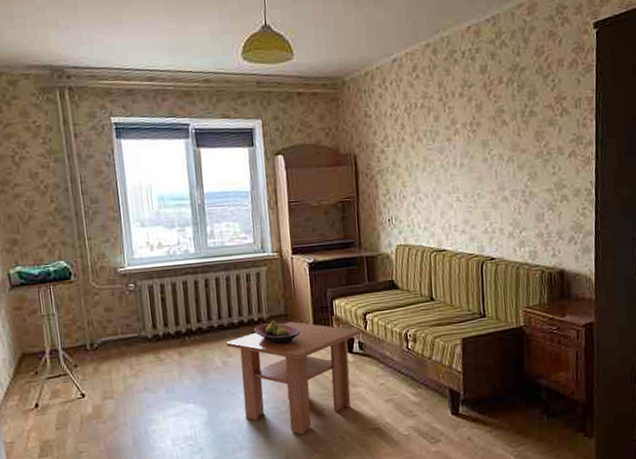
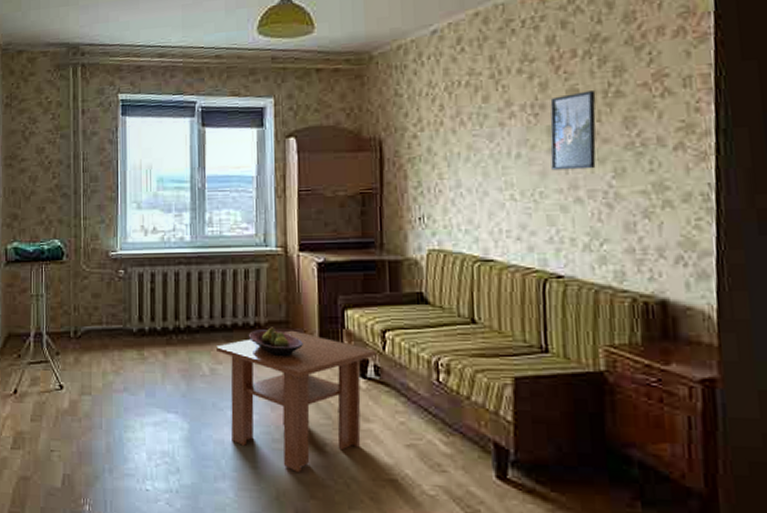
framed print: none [484,111,517,176] -> present [550,91,596,171]

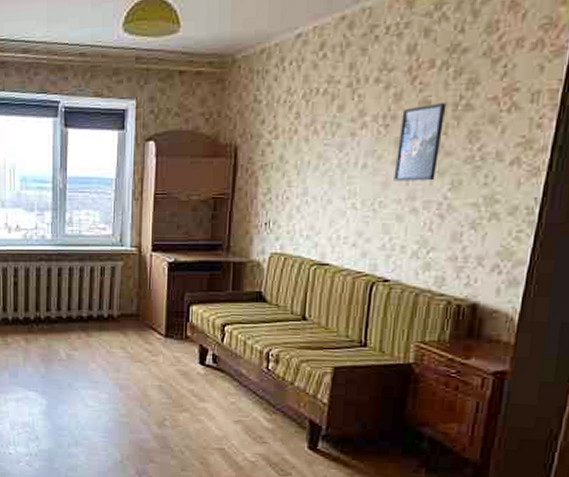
coffee table: present [216,330,376,472] -> none [73,322,216,441]
fruit bowl: present [248,327,303,357] -> none [102,319,151,346]

